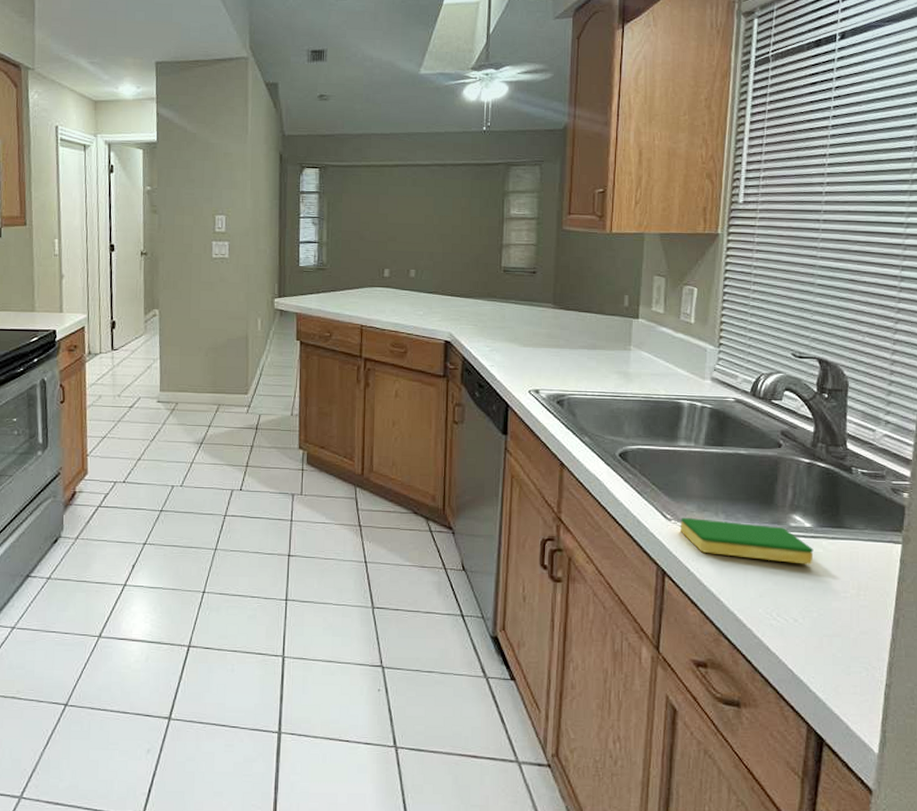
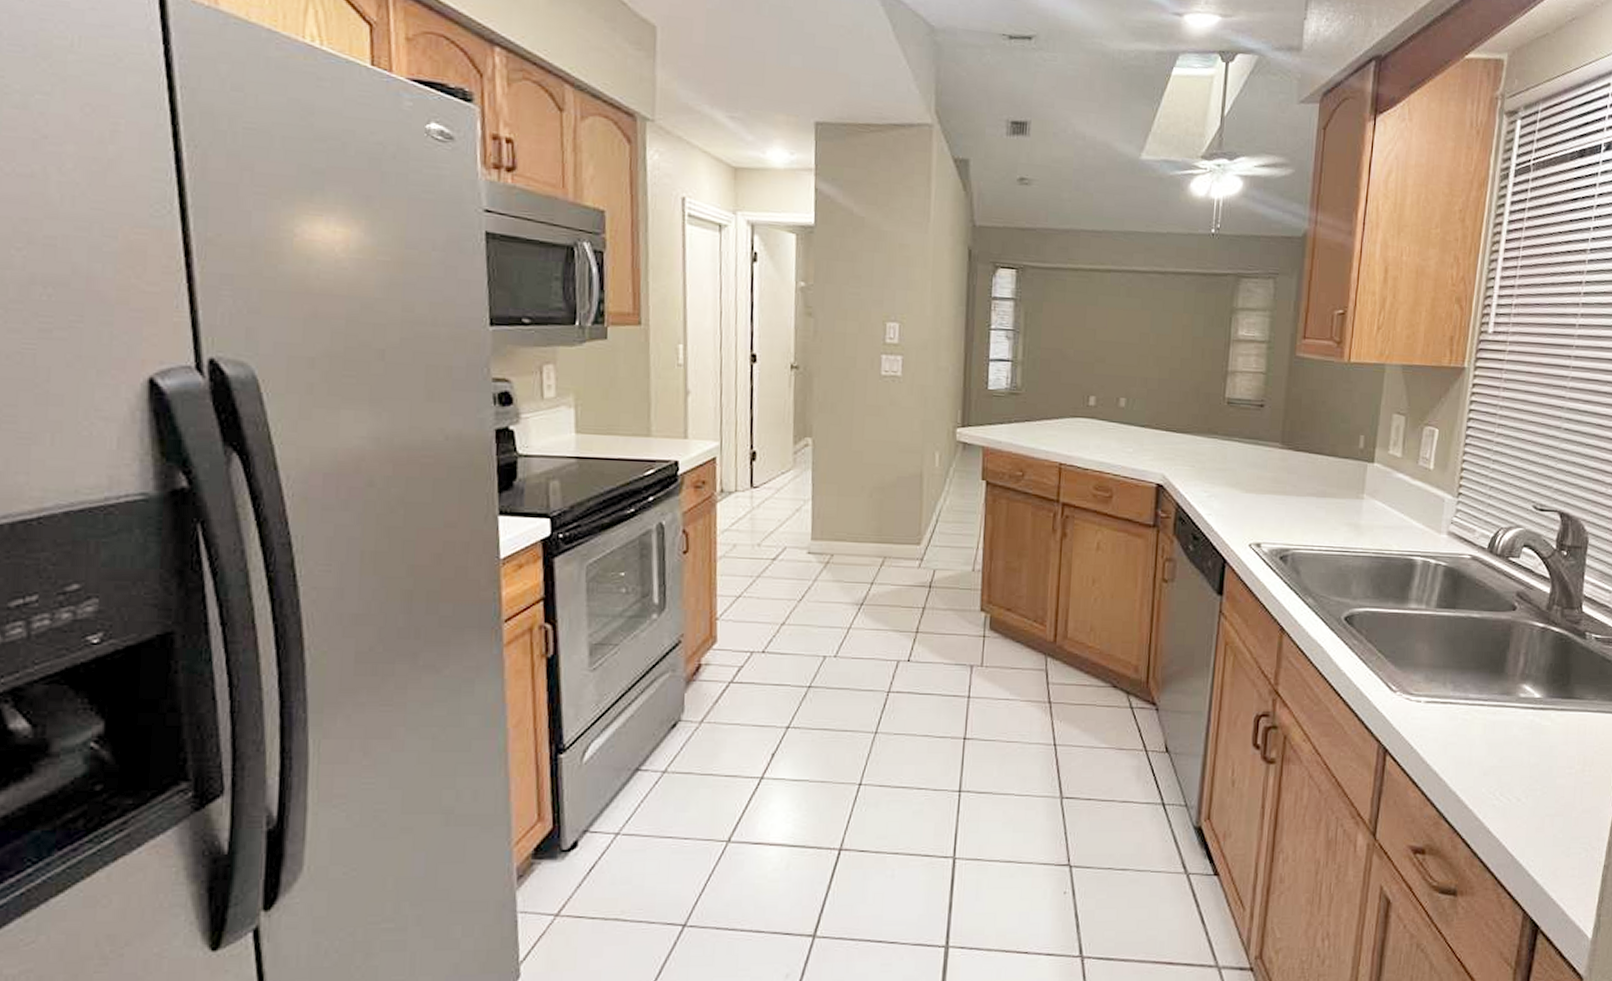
dish sponge: present [681,517,814,565] -> none [1406,688,1542,739]

